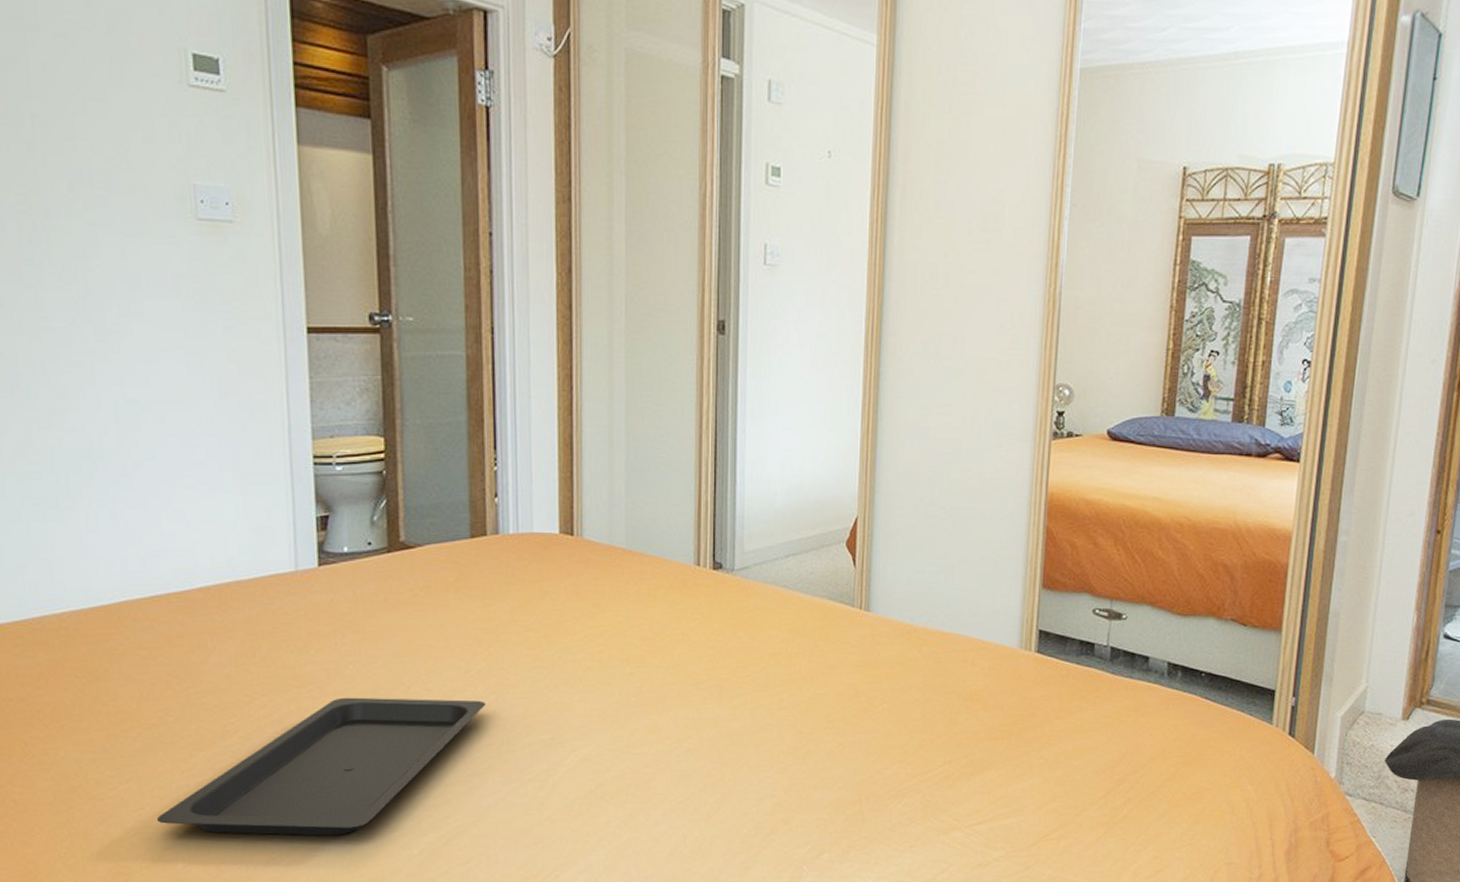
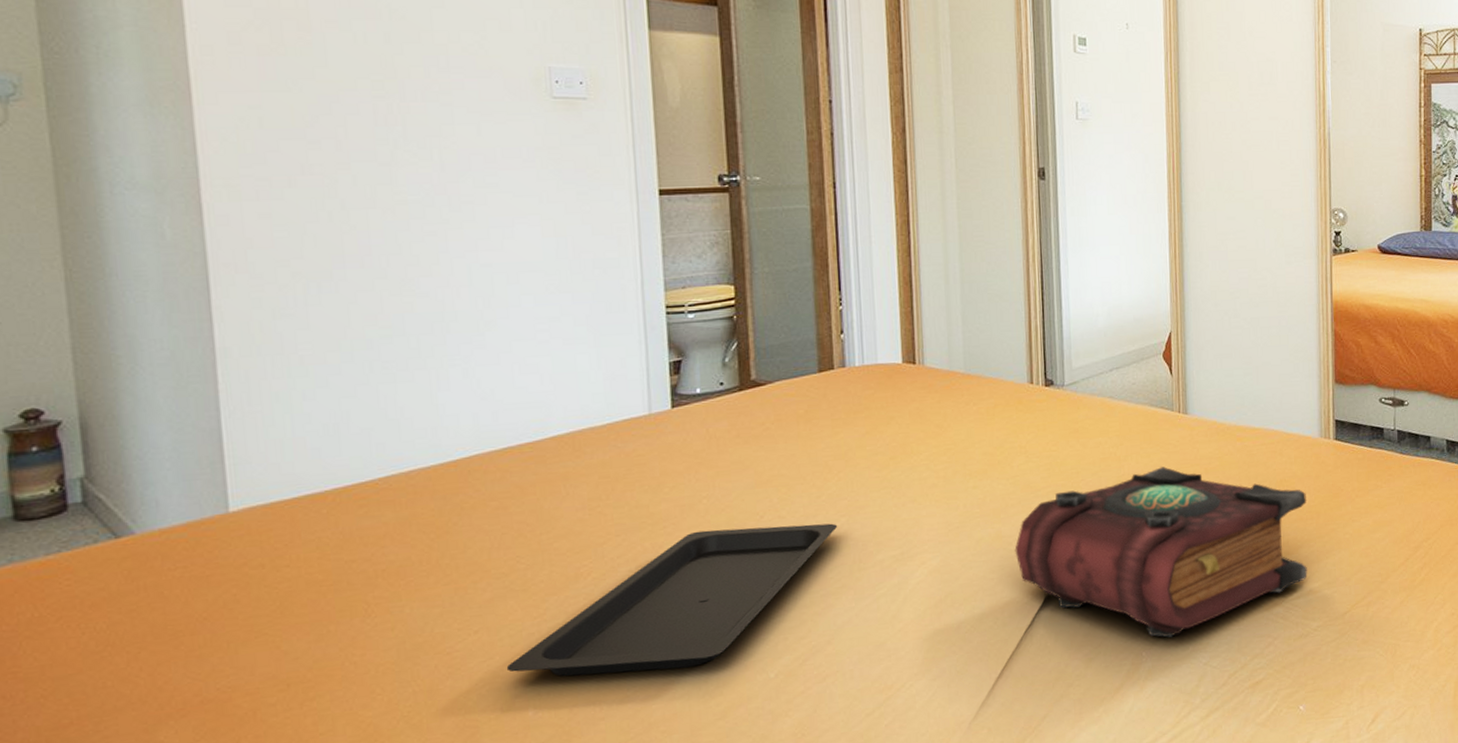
book: none [671,668,998,853] -> present [1014,466,1308,638]

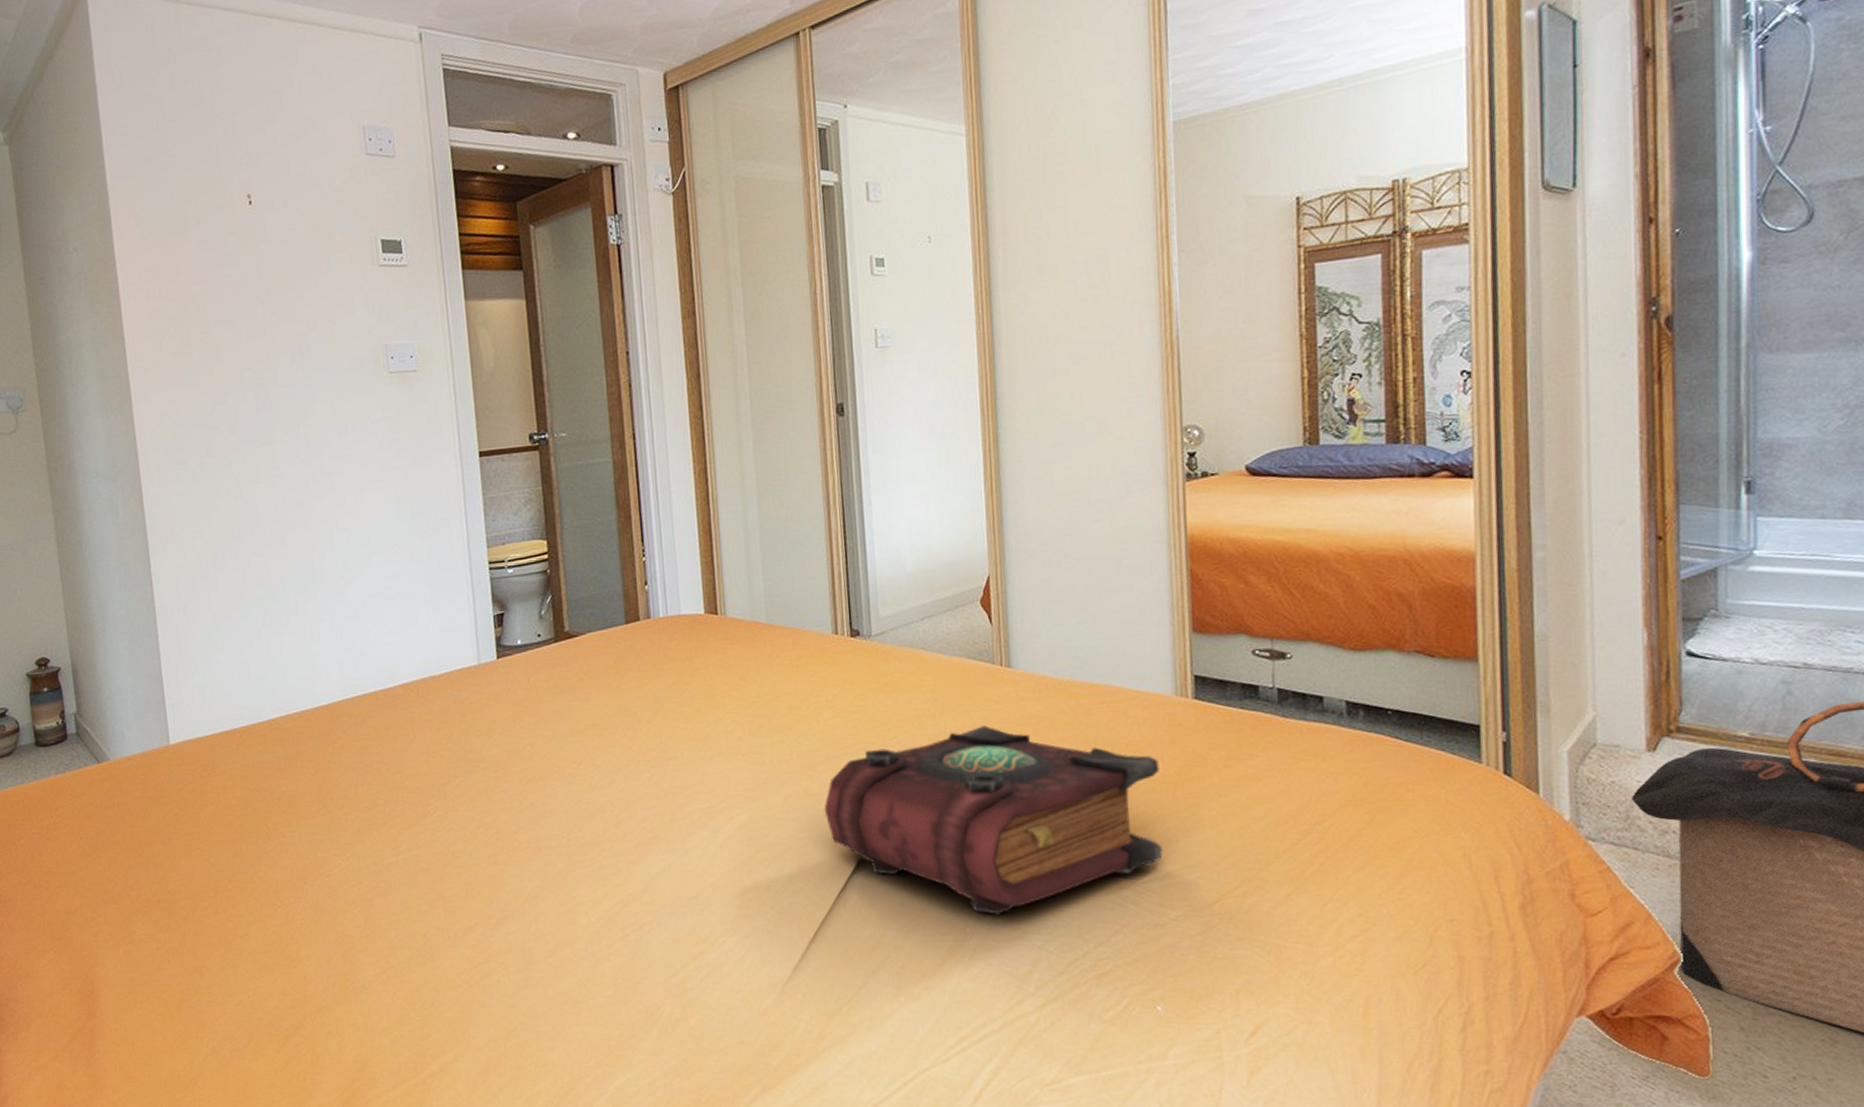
serving tray: present [506,523,838,676] -> none [372,774,649,906]

